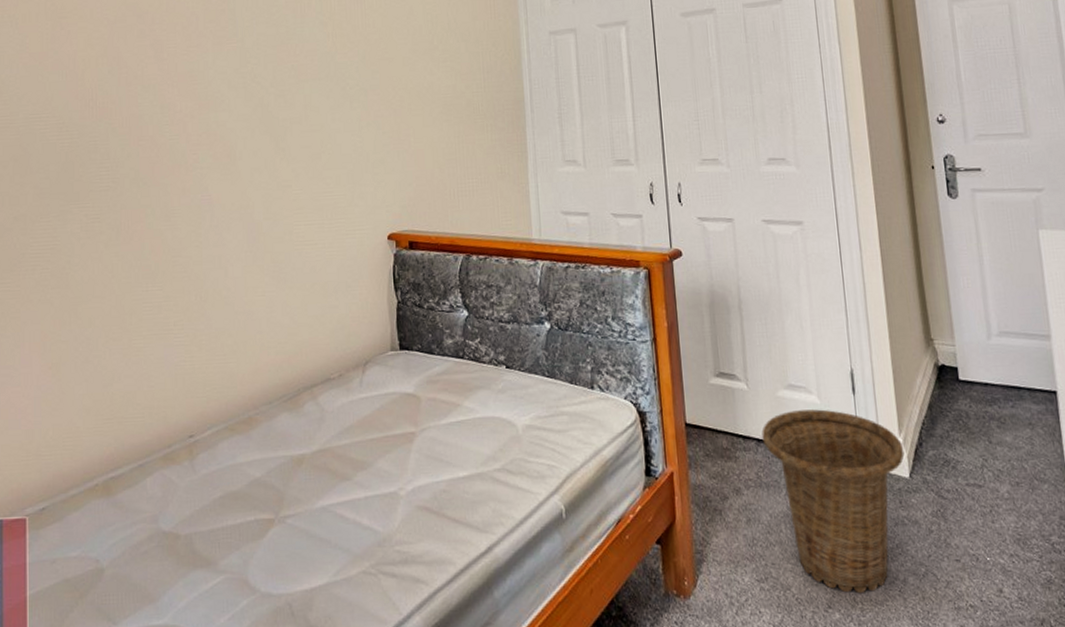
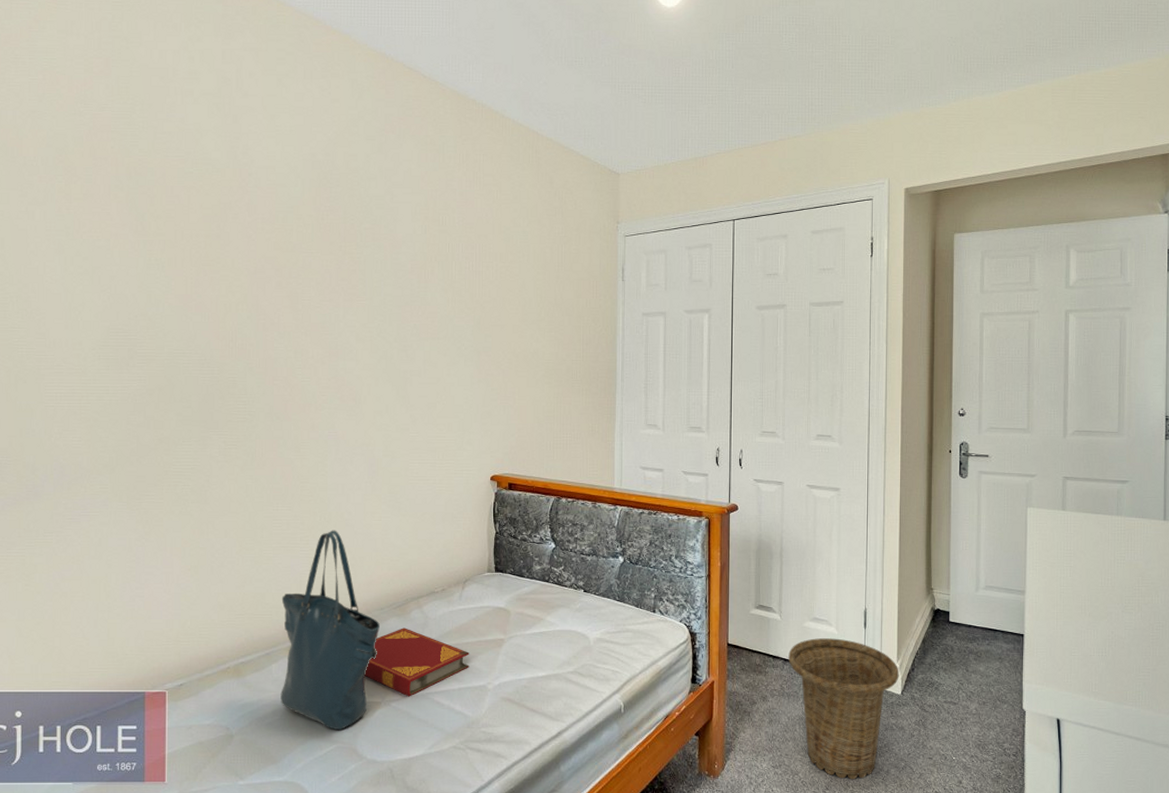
tote bag: none [154,310,269,558] -> present [280,530,380,731]
hardback book: none [254,424,376,511] -> present [365,628,470,697]

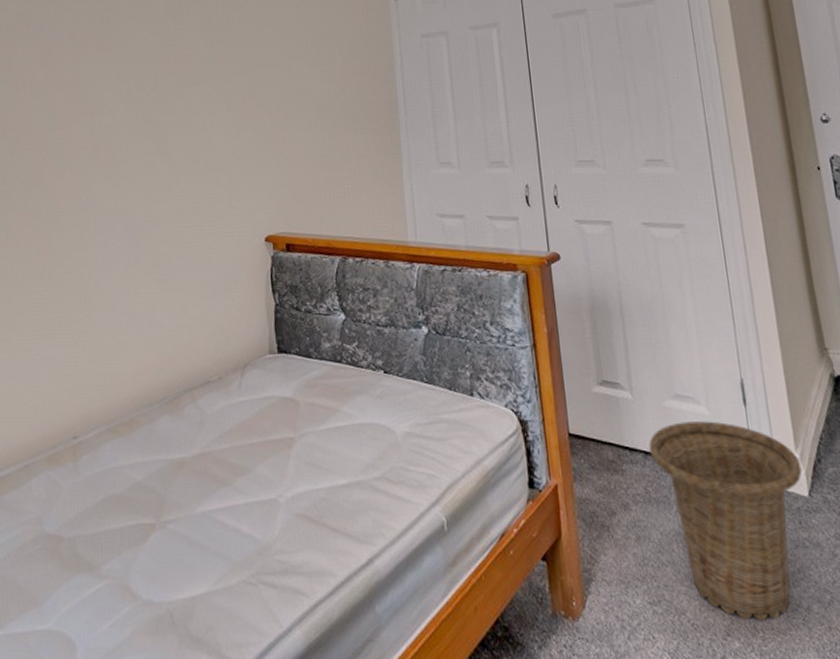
tote bag: present [280,530,380,731] -> none [40,311,150,562]
hardback book: present [365,628,470,697] -> none [135,427,256,516]

